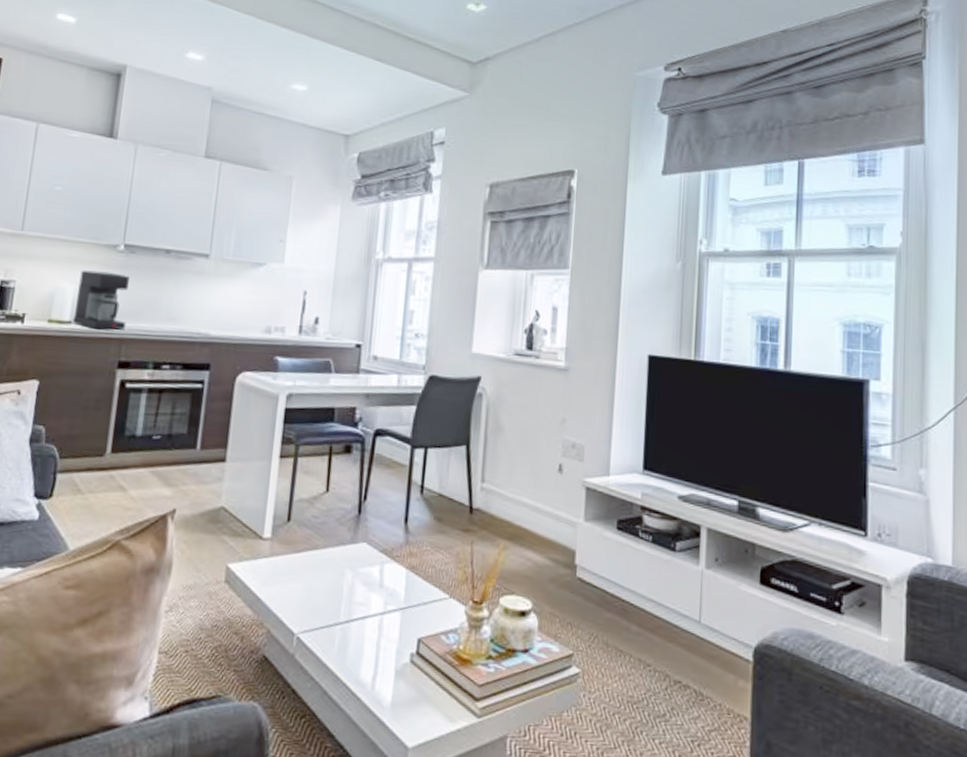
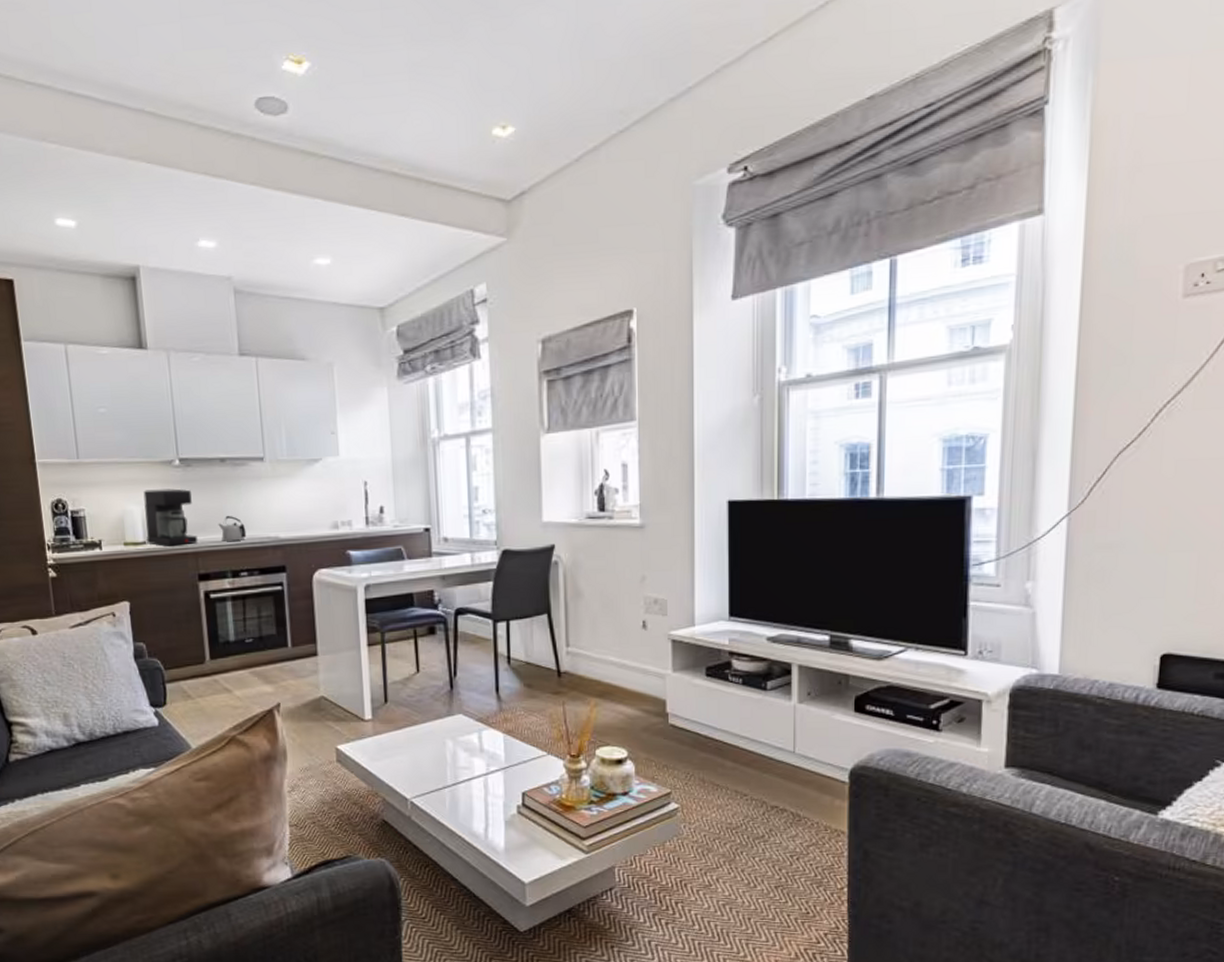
kettle: none [150,307,177,333] -> present [218,516,247,542]

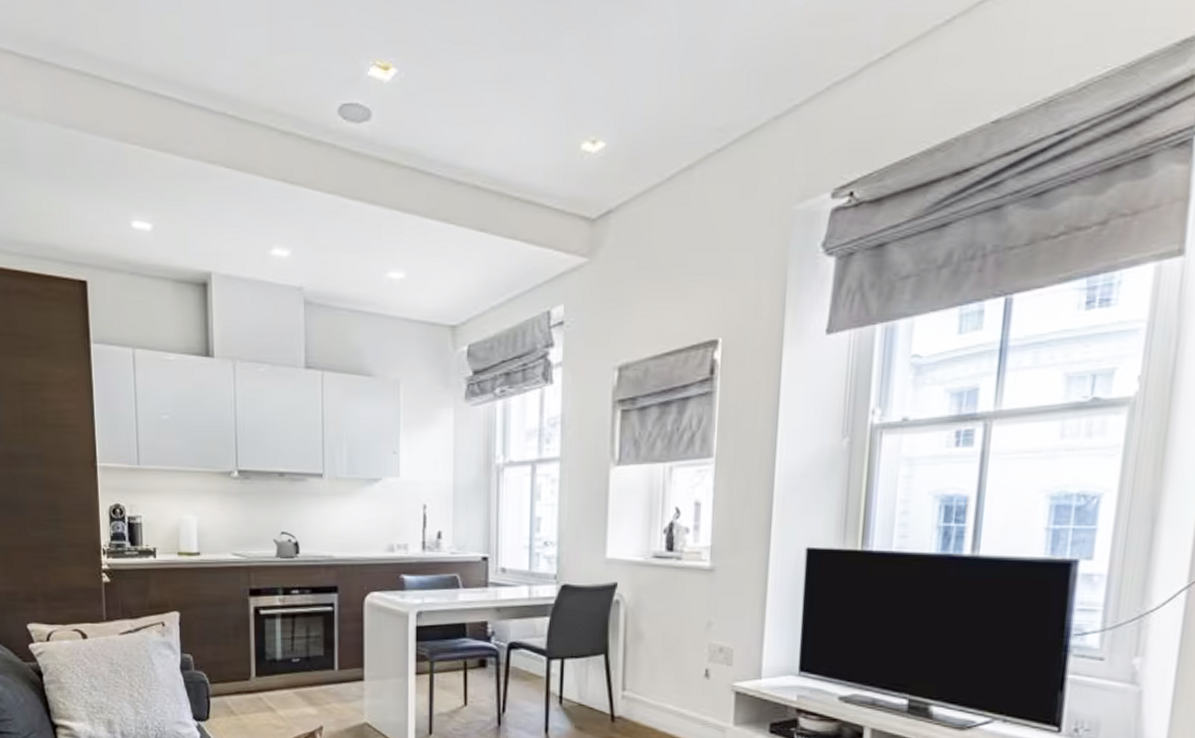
coffee maker: present [143,488,198,546] -> none [200,500,251,559]

